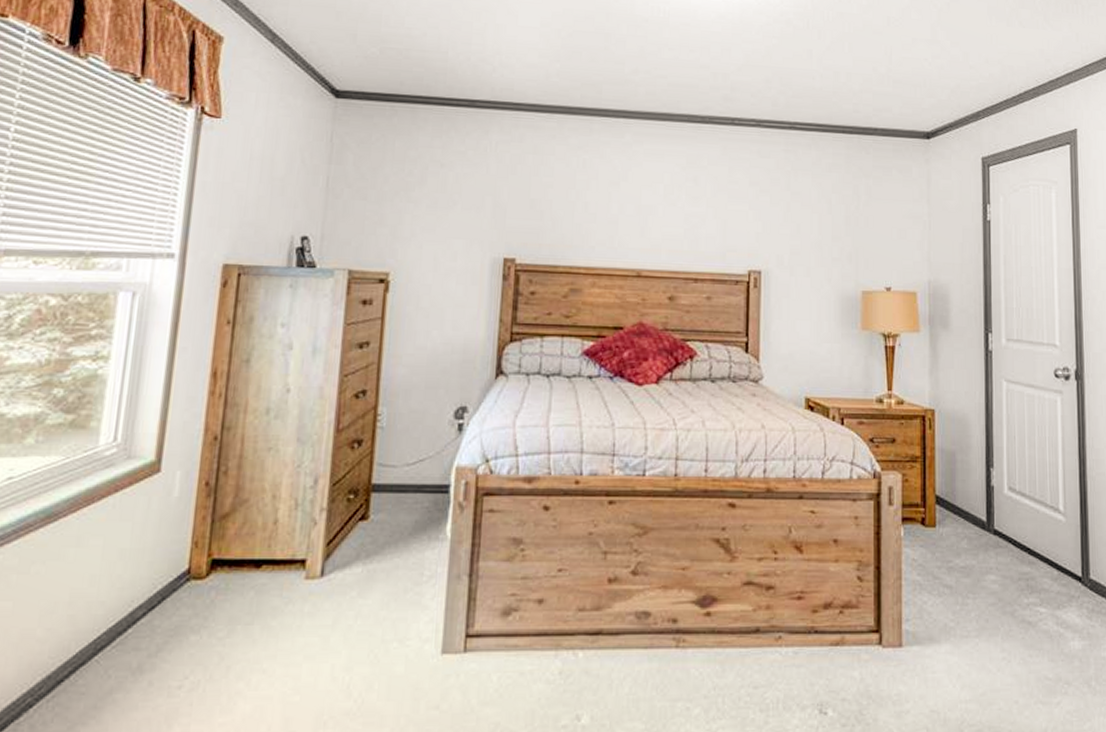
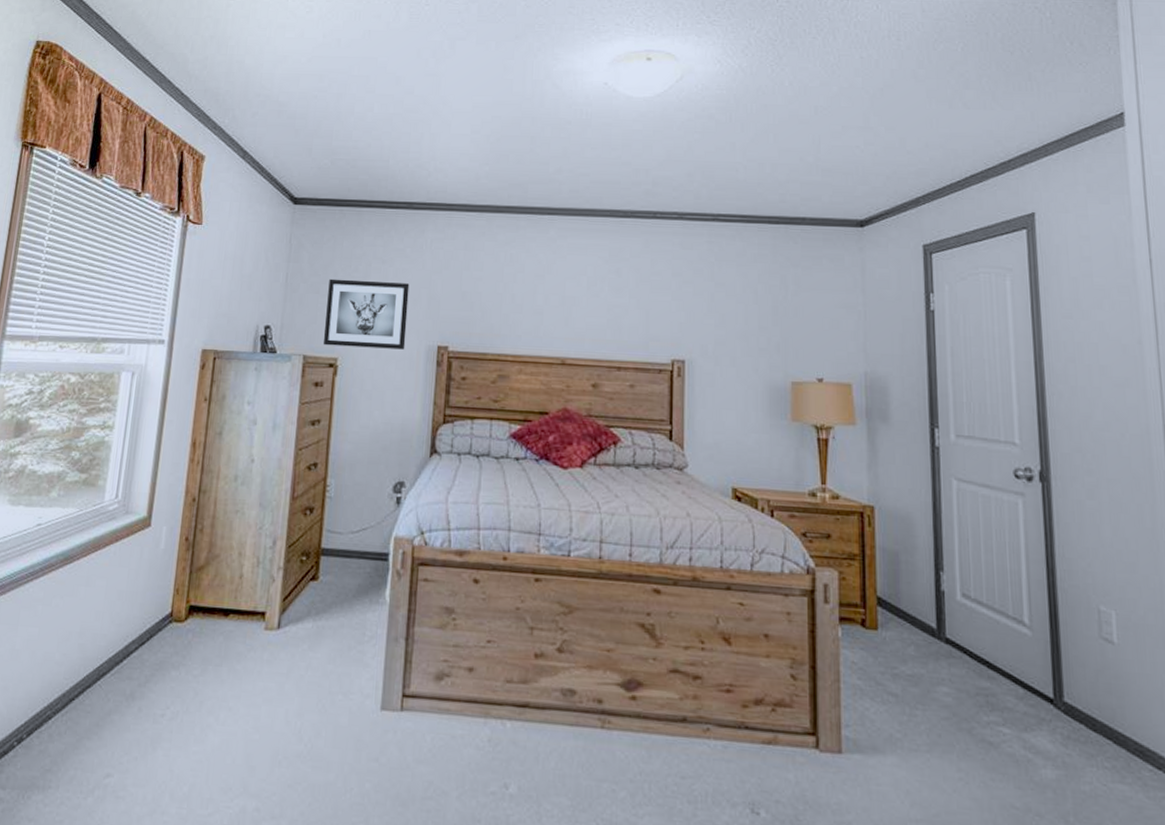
wall art: none [371,183,472,263] -> present [322,278,410,350]

